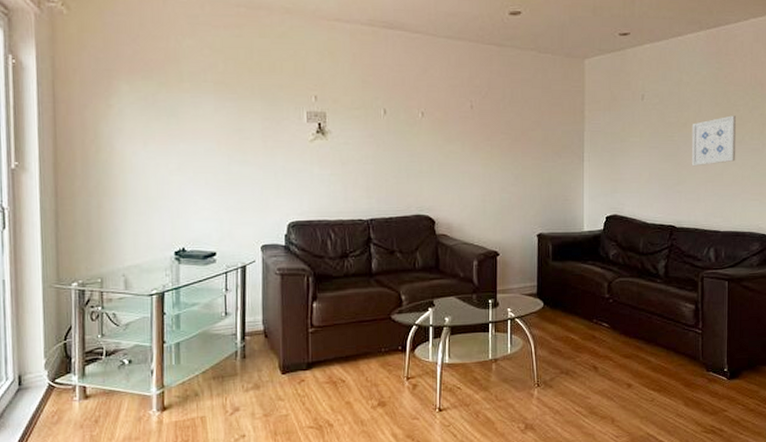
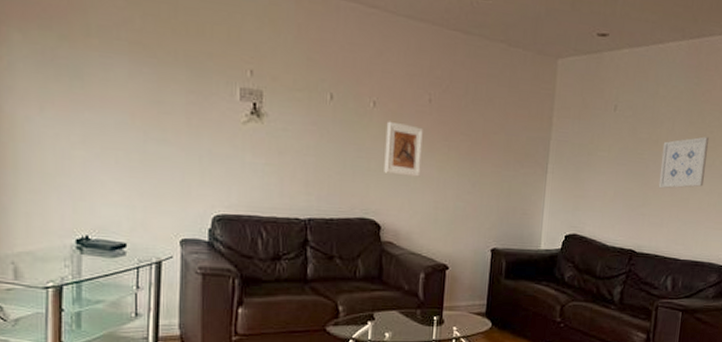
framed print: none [434,128,467,175] -> present [384,121,423,177]

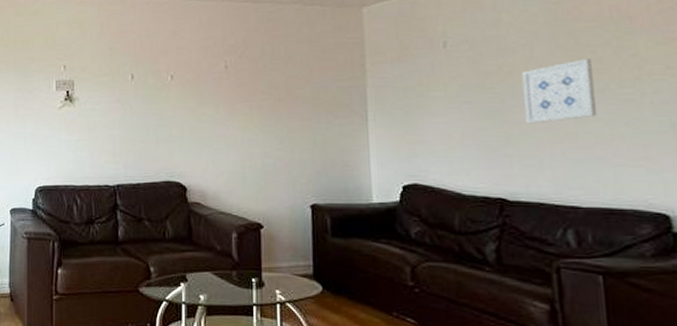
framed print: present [384,121,423,177] -> none [185,90,223,139]

